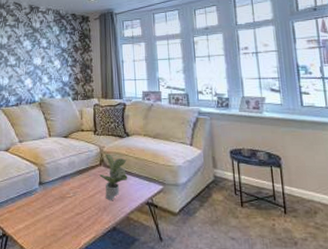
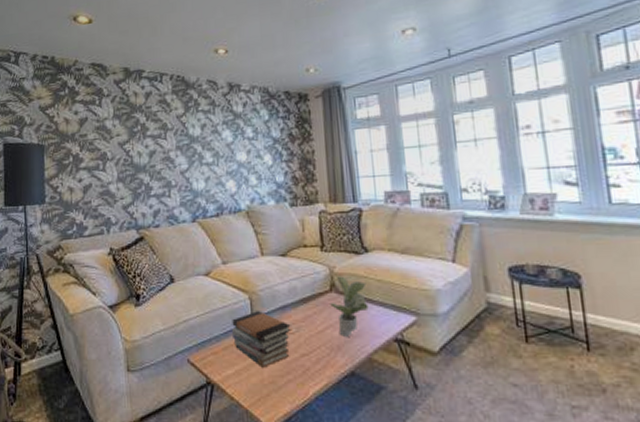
book stack: none [23,179,70,223] -> present [231,311,291,368]

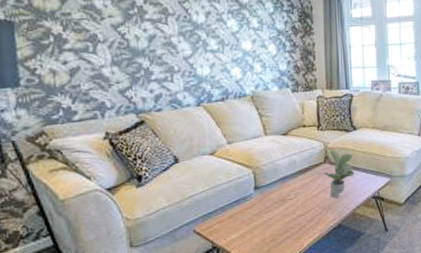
book stack: present [231,311,291,368] -> none [236,183,290,230]

